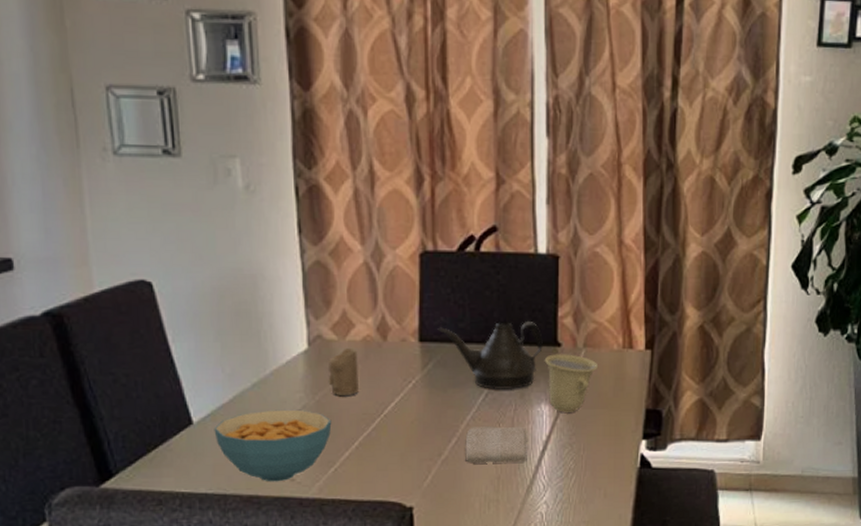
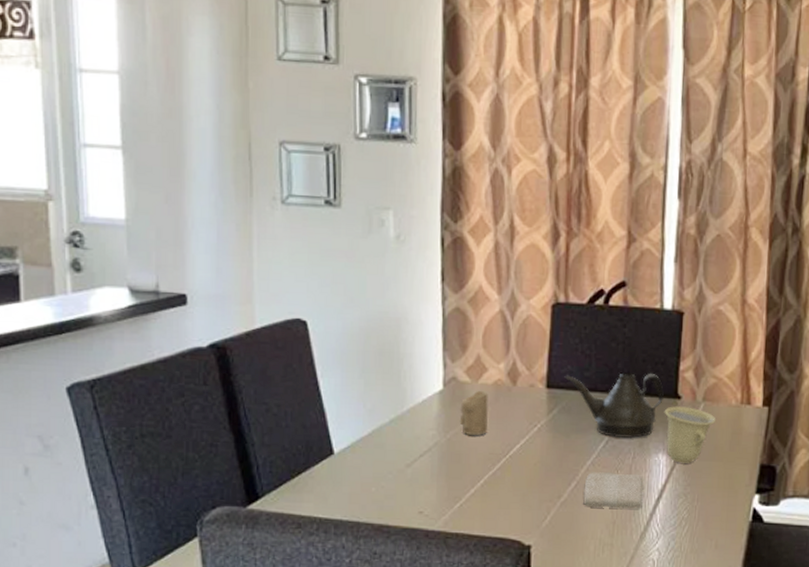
cereal bowl: present [214,409,332,482] -> none [352,445,460,514]

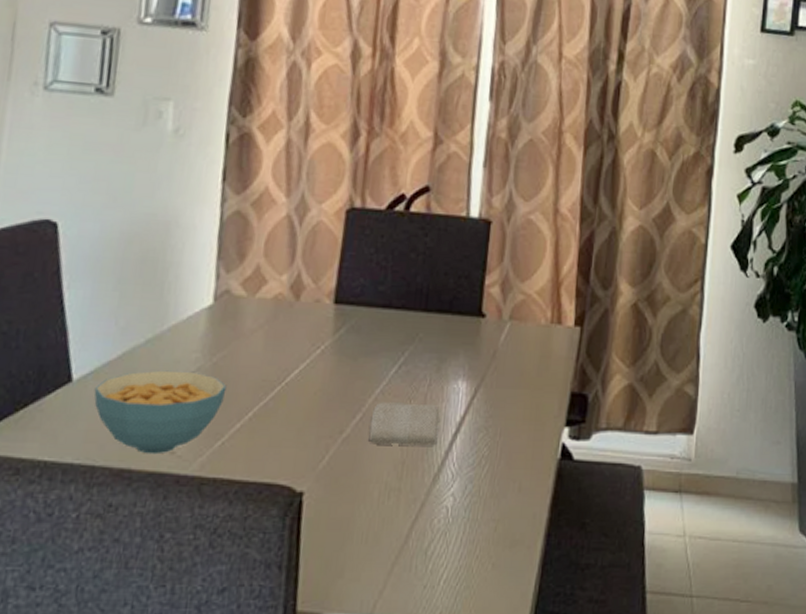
cereal bowl: none [352,445,460,514] -> present [94,370,227,455]
candle: present [459,390,488,435] -> none [229,305,266,359]
teapot: present [564,372,664,439] -> none [355,287,466,363]
cup: present [664,406,716,464] -> none [466,325,524,393]

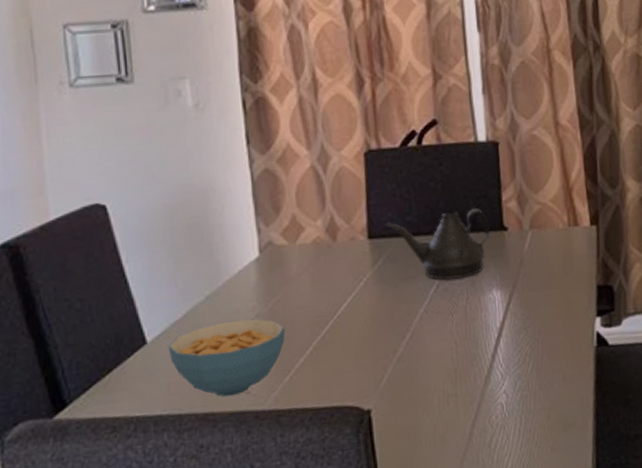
teapot: none [355,287,466,363] -> present [385,208,490,280]
washcloth: present [368,402,440,446] -> none [419,314,483,358]

